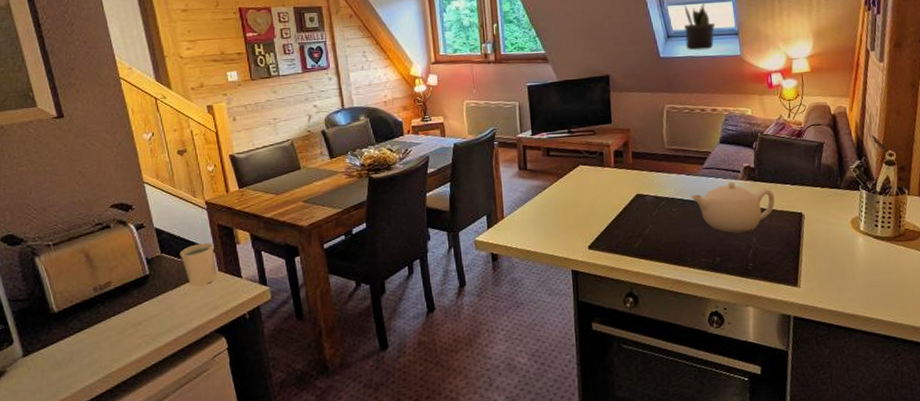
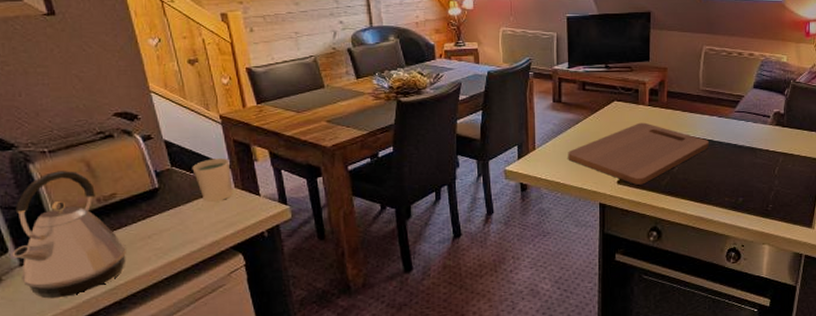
kettle: none [16,262,120,389] -> present [12,171,127,299]
cutting board: none [536,185,679,249] -> present [568,122,709,185]
teapot: present [691,181,775,234] -> none [721,125,800,176]

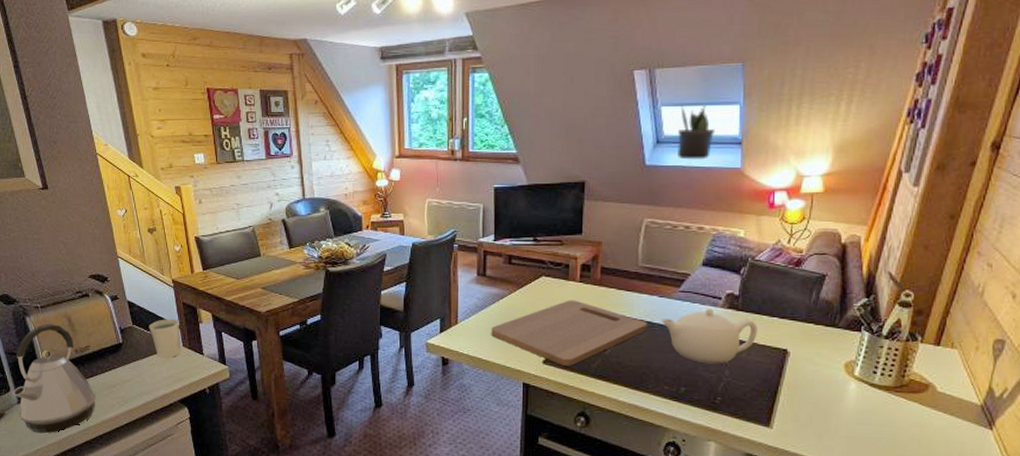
teapot: none [721,125,800,176] -> present [661,308,758,364]

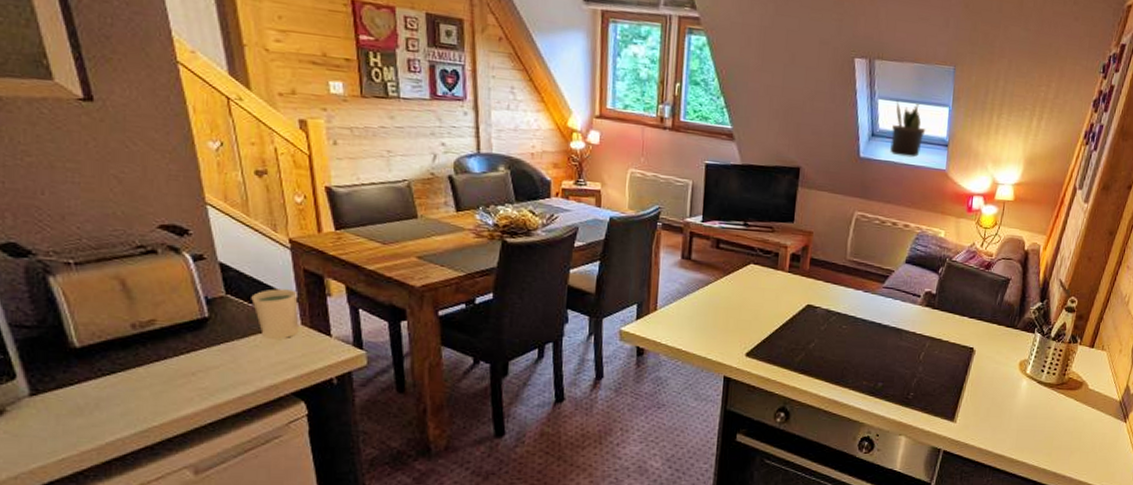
kettle: present [12,324,97,434] -> none [20,287,165,438]
cutting board: present [491,300,647,366] -> none [693,290,851,360]
teapot: present [661,308,758,364] -> none [864,305,950,361]

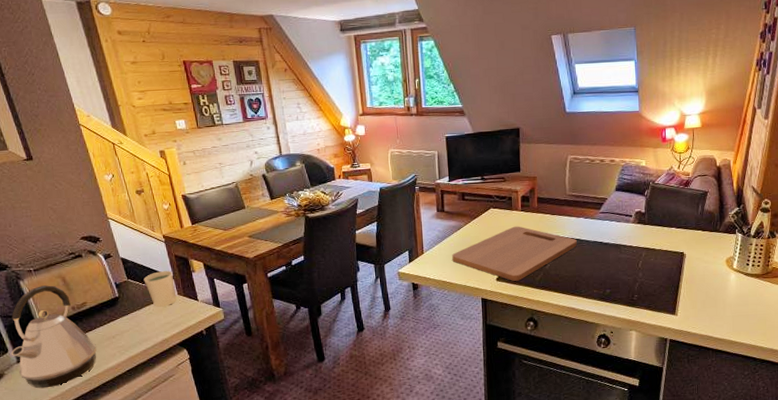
kettle: none [20,287,165,438] -> present [11,285,97,389]
cutting board: none [693,290,851,360] -> present [452,226,577,281]
planter: present [890,100,926,158] -> none [589,62,618,107]

